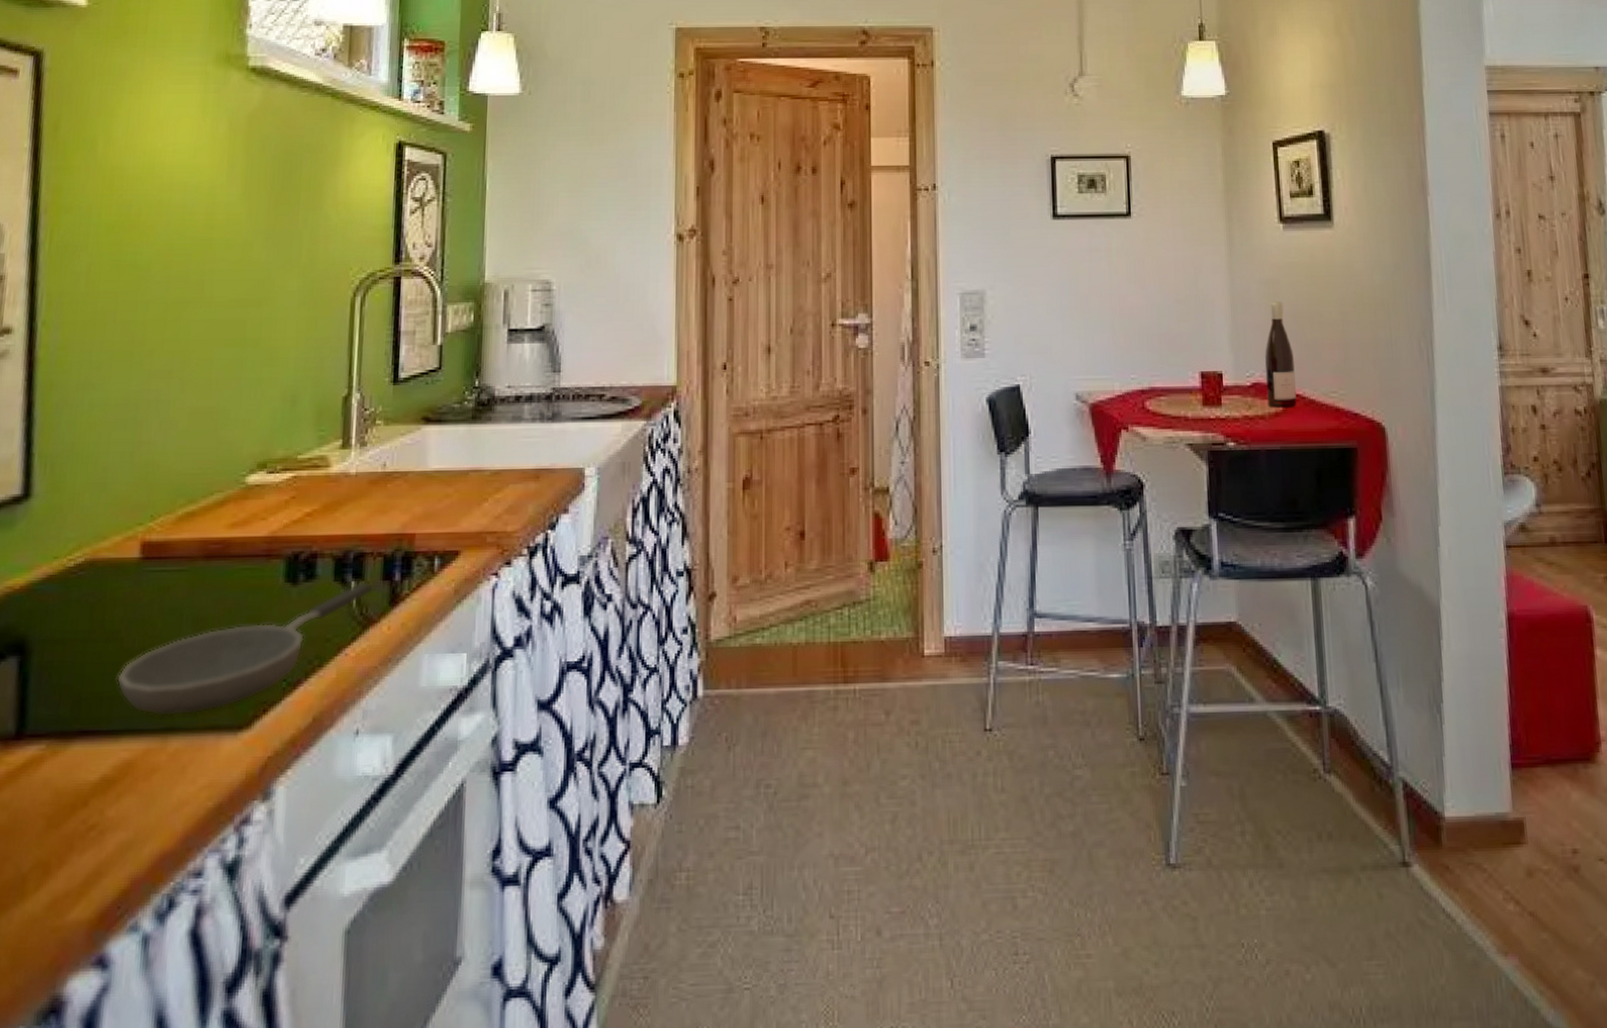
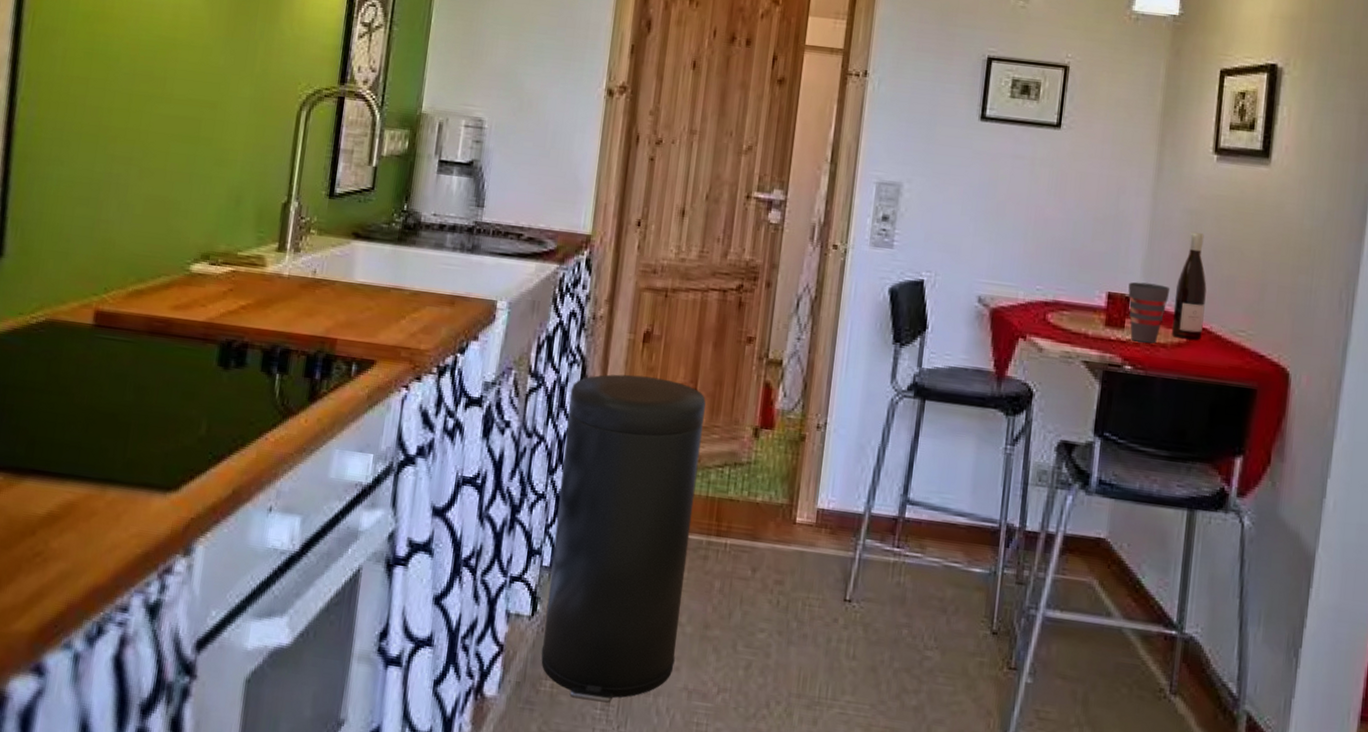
frying pan: present [117,582,373,716] -> none [66,376,296,471]
pedal bin: none [672,525,816,887] -> present [541,374,706,703]
cup: none [1219,357,1260,417] -> present [1128,282,1171,344]

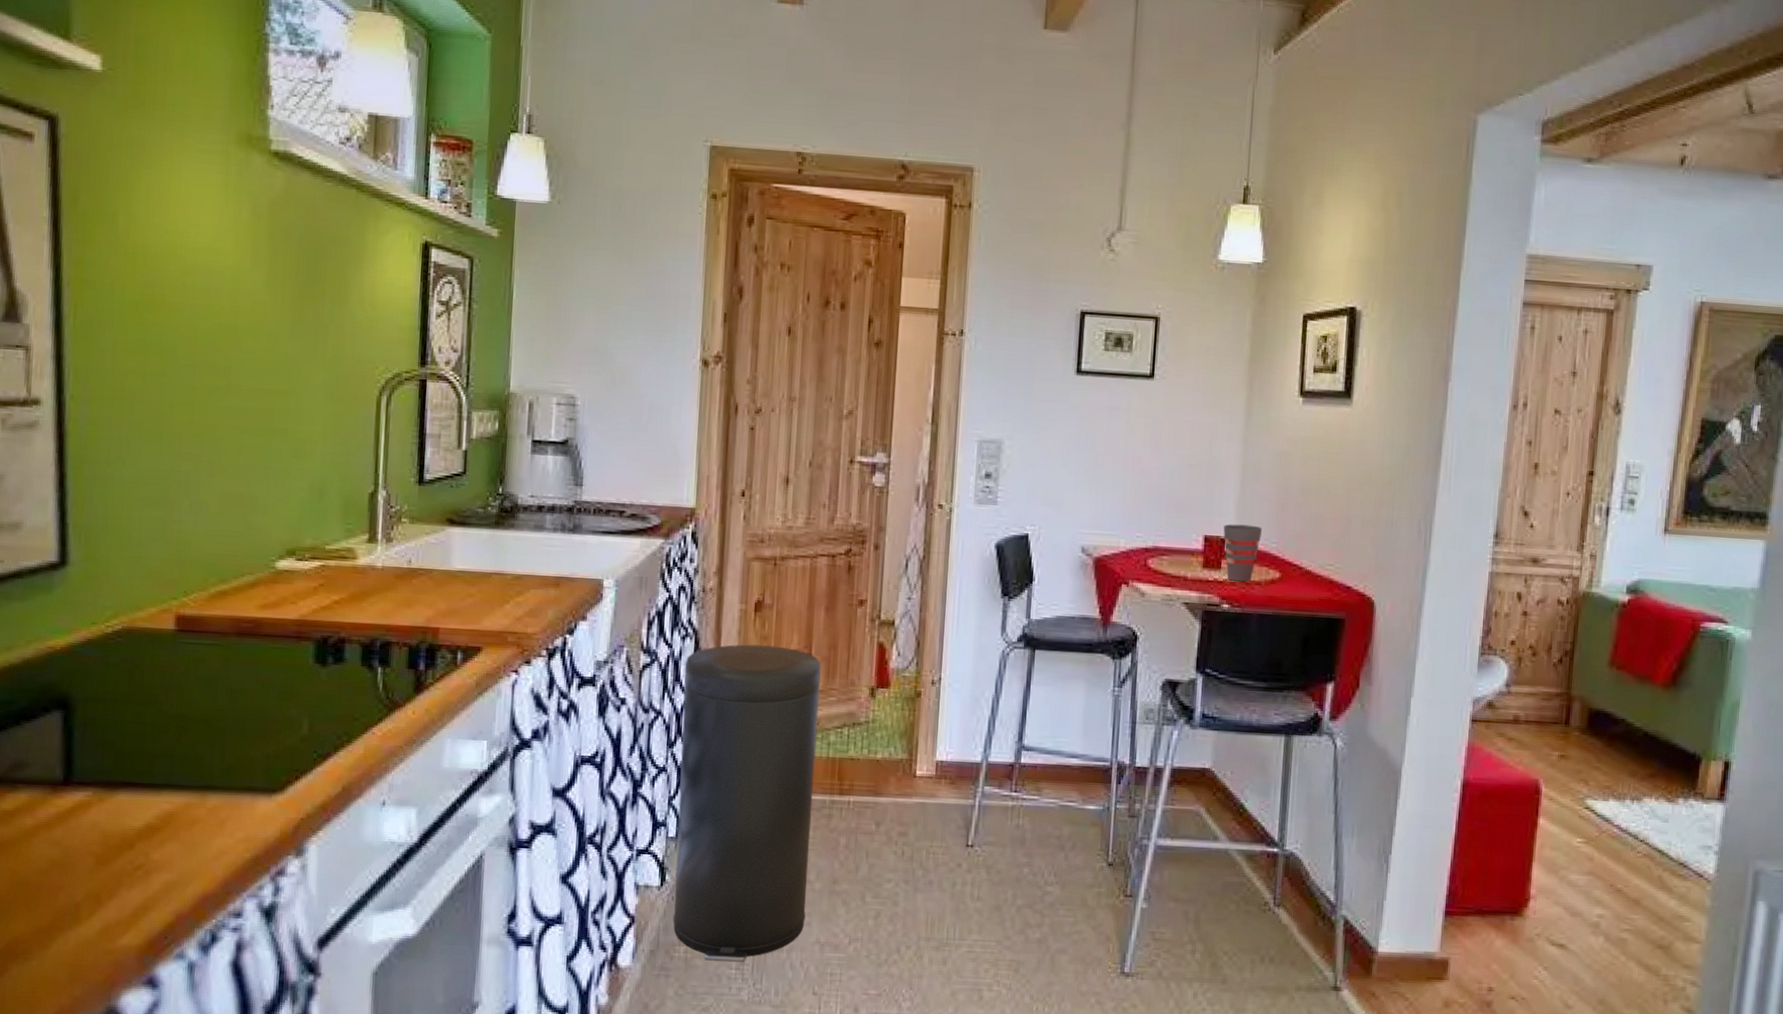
bottle: present [1171,231,1207,341] -> none [1264,472,1297,577]

